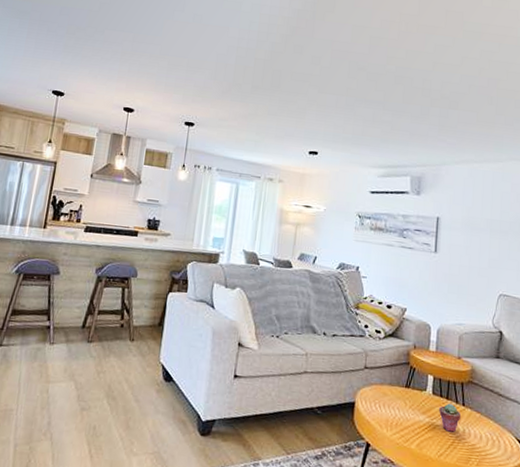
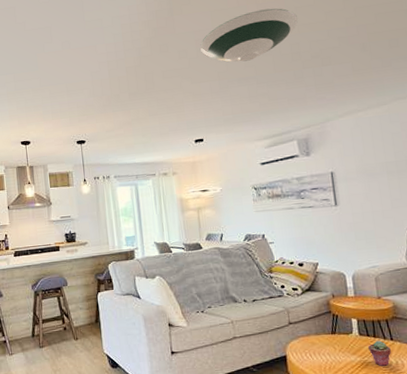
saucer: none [335,37,435,85] -> present [200,8,298,62]

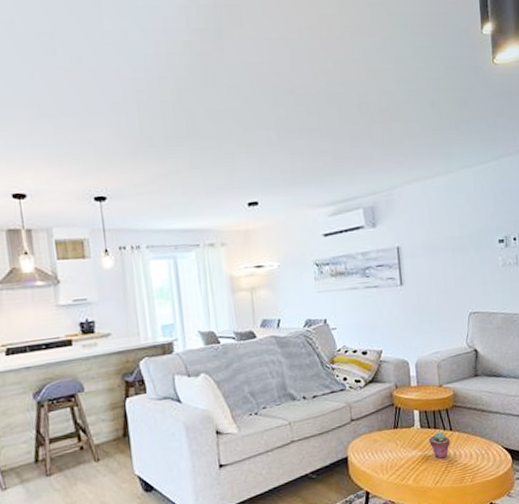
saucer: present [200,8,298,62] -> none [255,45,366,109]

